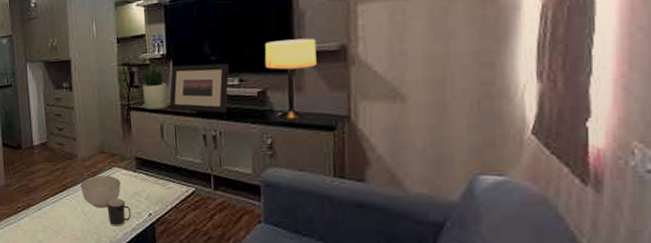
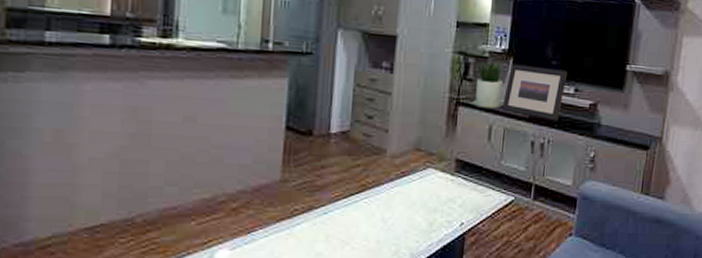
bowl: present [80,175,121,208] -> none [384,176,434,215]
mug: present [106,198,132,227] -> none [412,203,442,237]
table lamp: present [264,38,317,121] -> none [600,56,646,137]

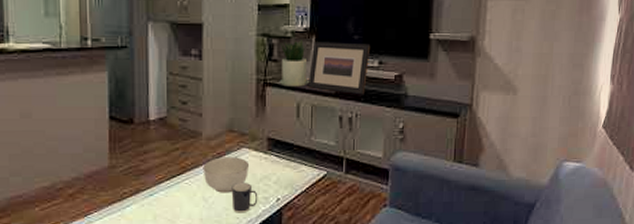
bowl: none [384,176,434,215] -> present [202,157,249,193]
mug: none [412,203,442,237] -> present [231,182,258,213]

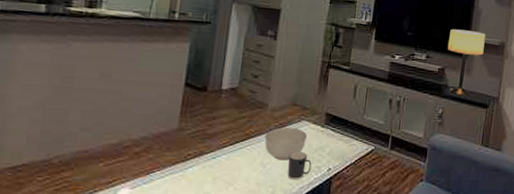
planter: present [279,40,310,87] -> none [341,31,368,71]
picture frame: present [307,41,371,95] -> none [365,34,421,83]
table lamp: none [404,26,450,106] -> present [447,29,485,97]

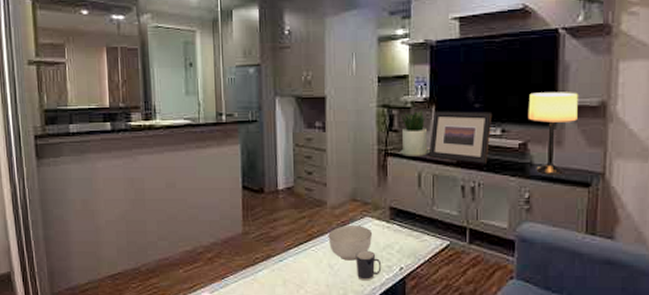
planter: none [341,31,368,71] -> present [400,110,431,156]
picture frame: none [365,34,421,83] -> present [428,111,493,164]

